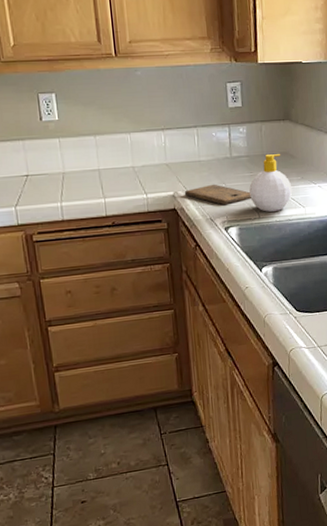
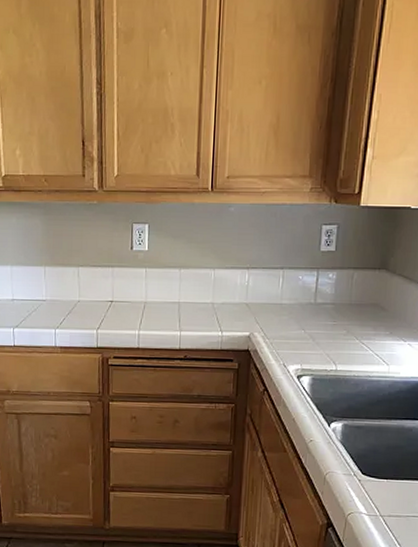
cutting board: present [184,184,251,206] -> none [260,329,331,353]
soap bottle: present [249,154,293,212] -> none [329,305,378,365]

